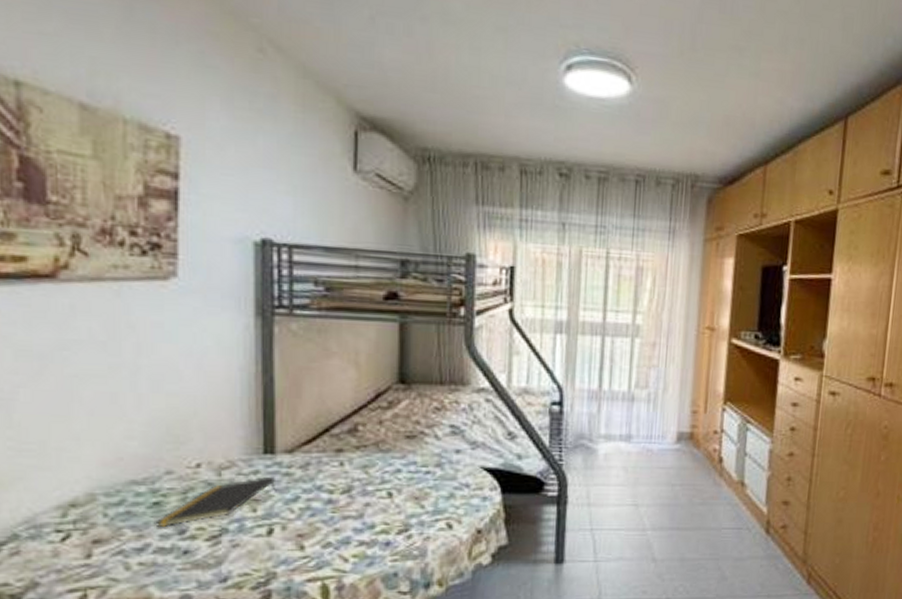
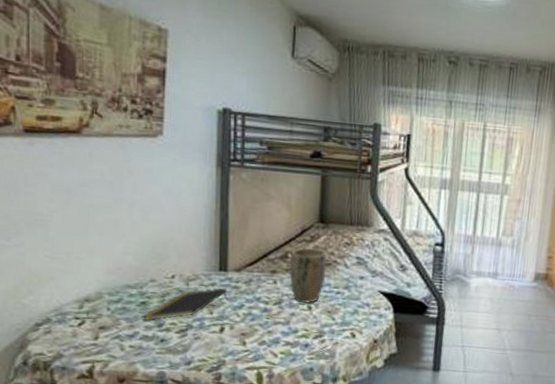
plant pot: none [360,417,410,490] -> present [289,248,326,304]

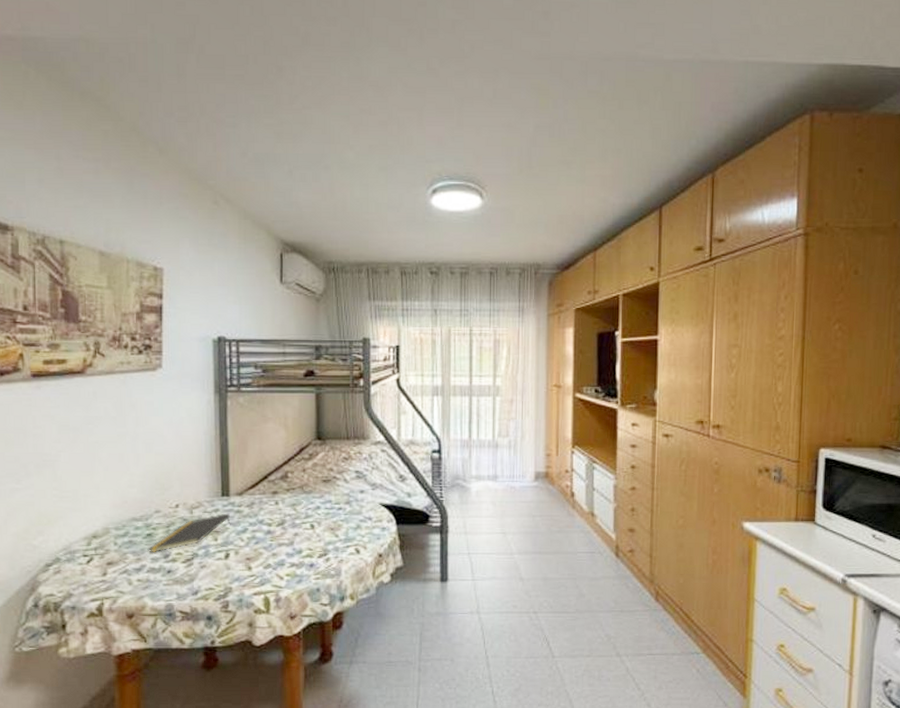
plant pot: present [289,248,326,304] -> none [290,466,325,523]

